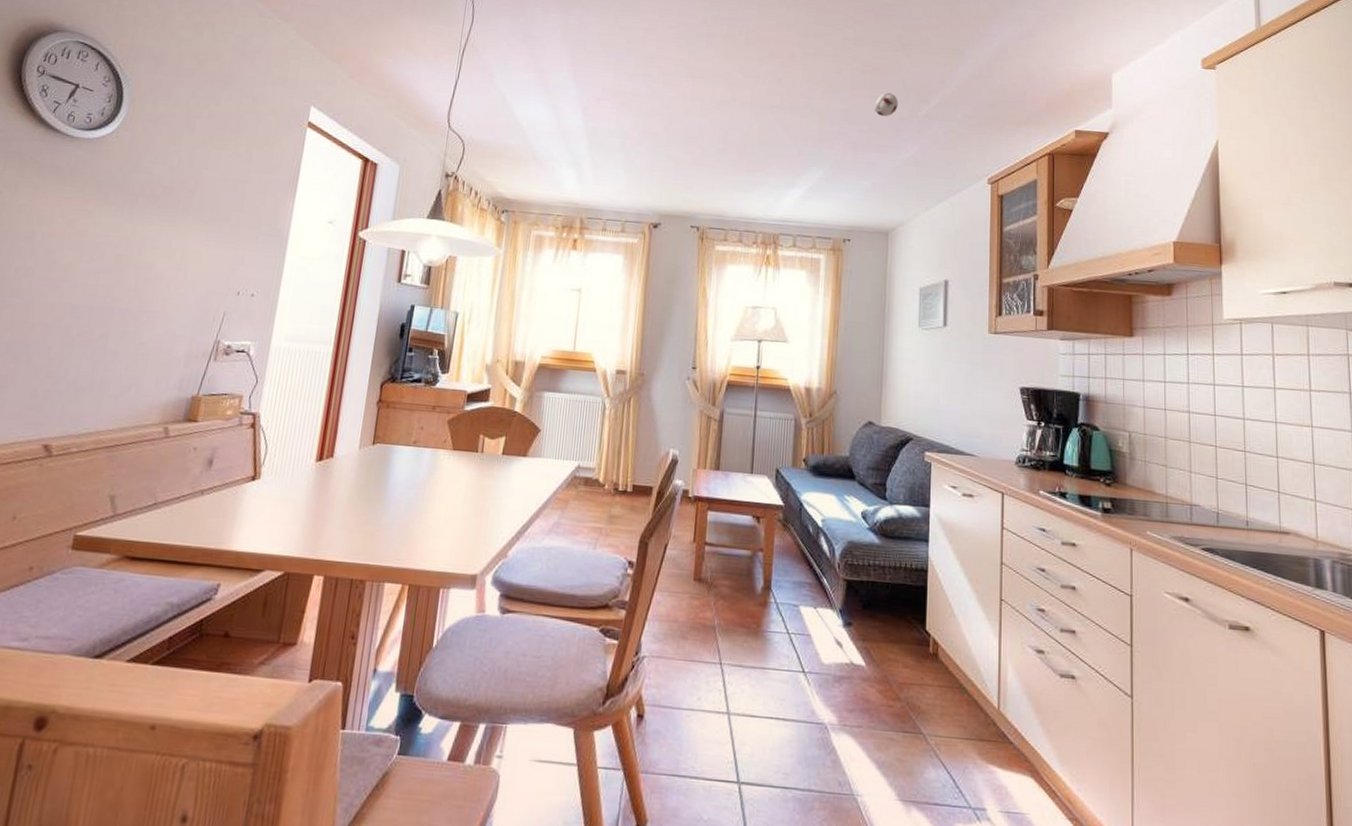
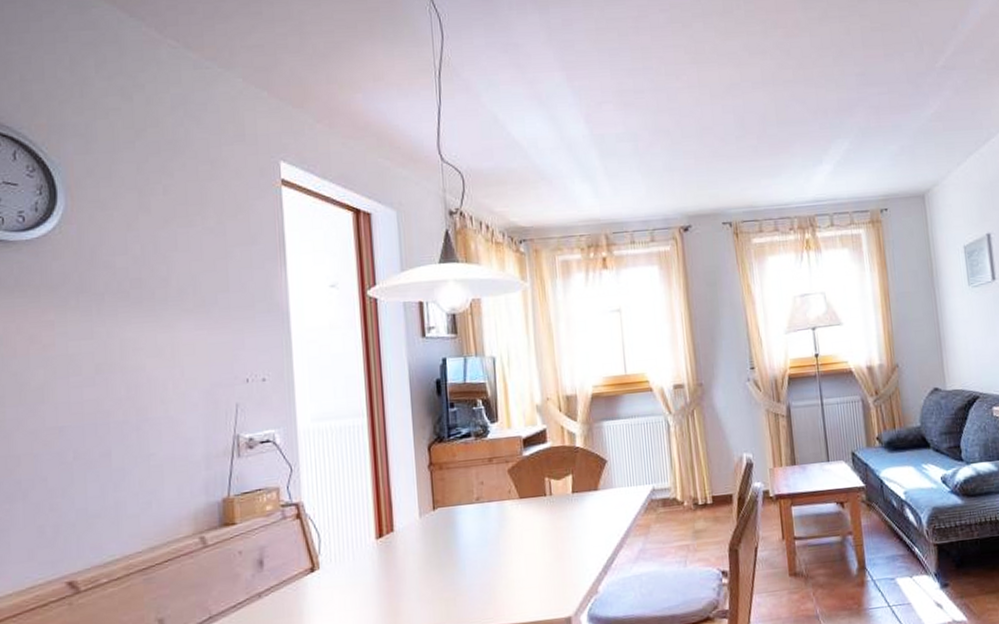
smoke detector: present [874,91,898,117] -> none [889,47,914,75]

